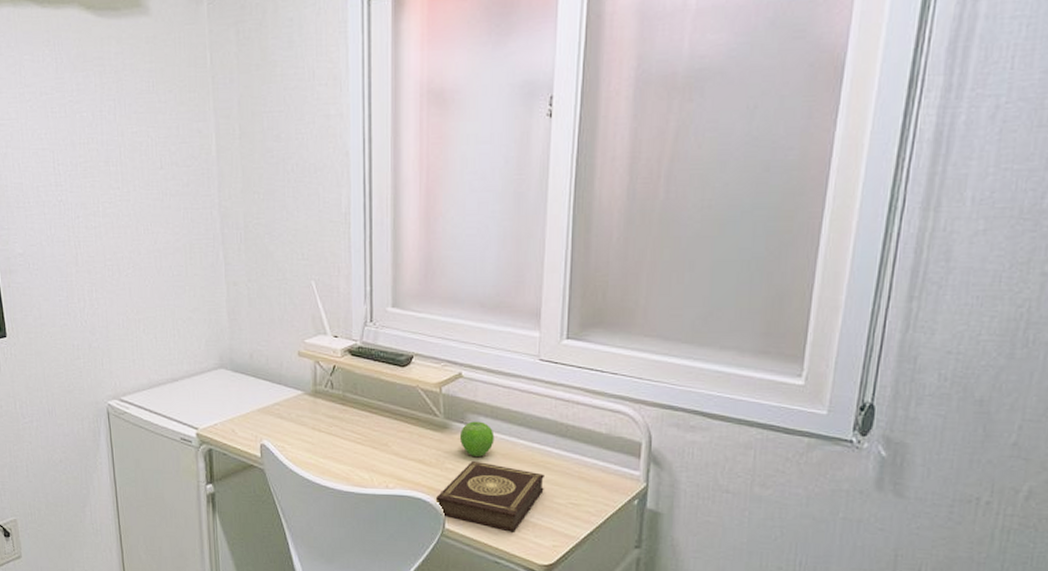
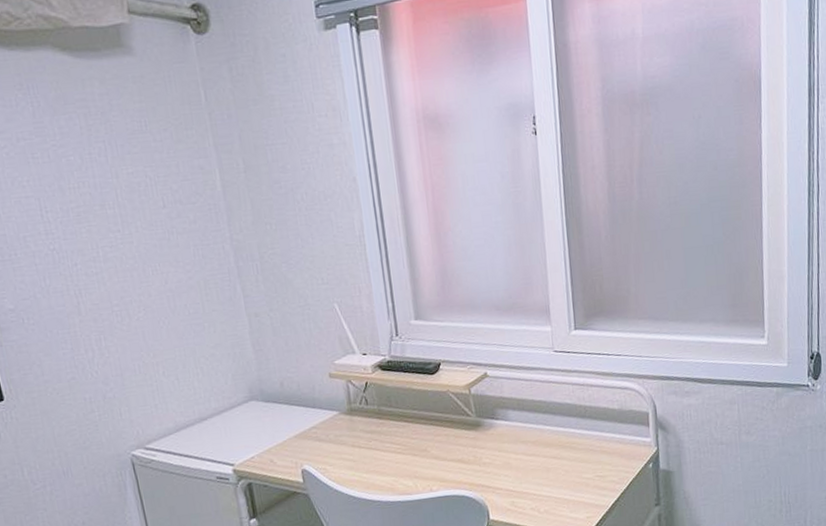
book: present [435,460,544,532] -> none [477,451,573,512]
fruit: present [459,421,495,457] -> none [492,415,524,448]

